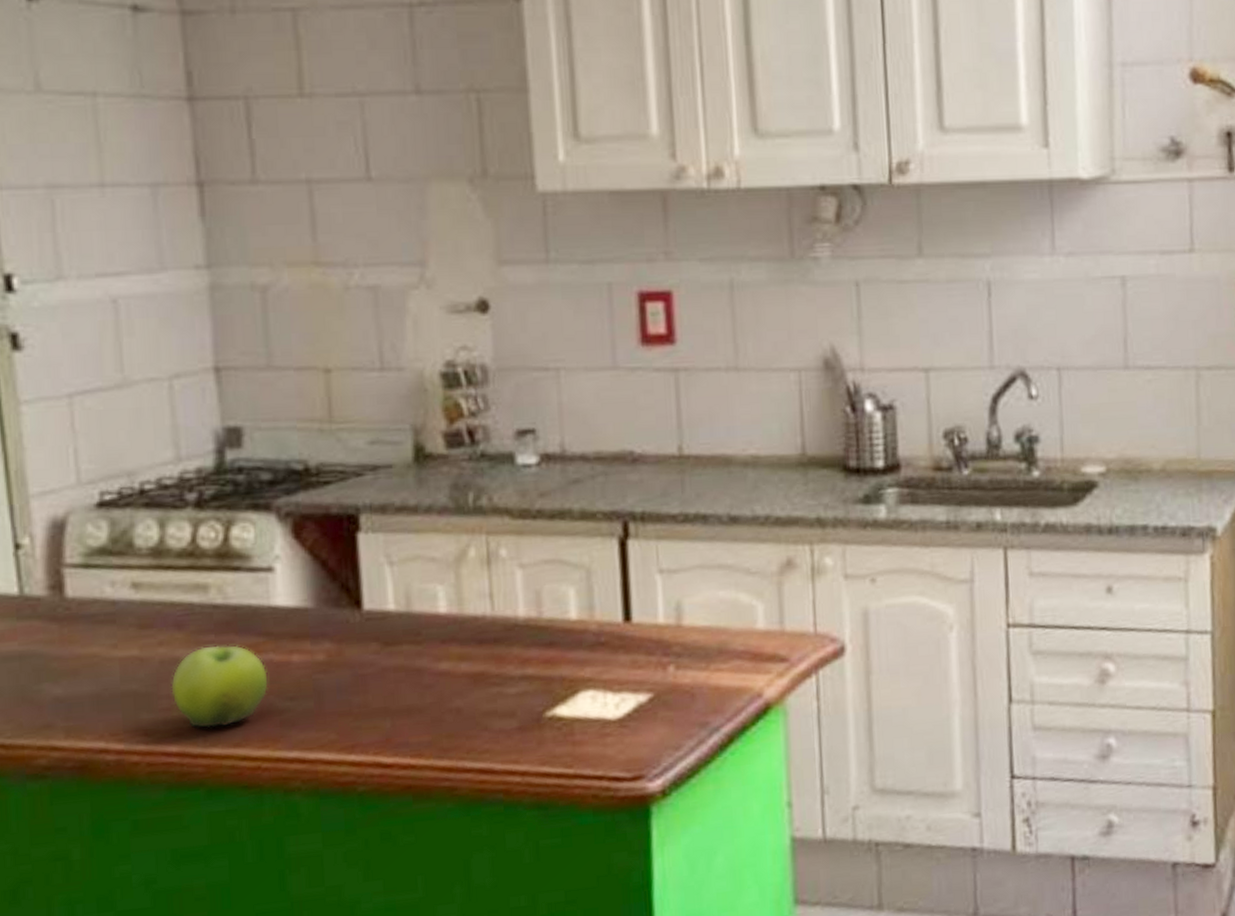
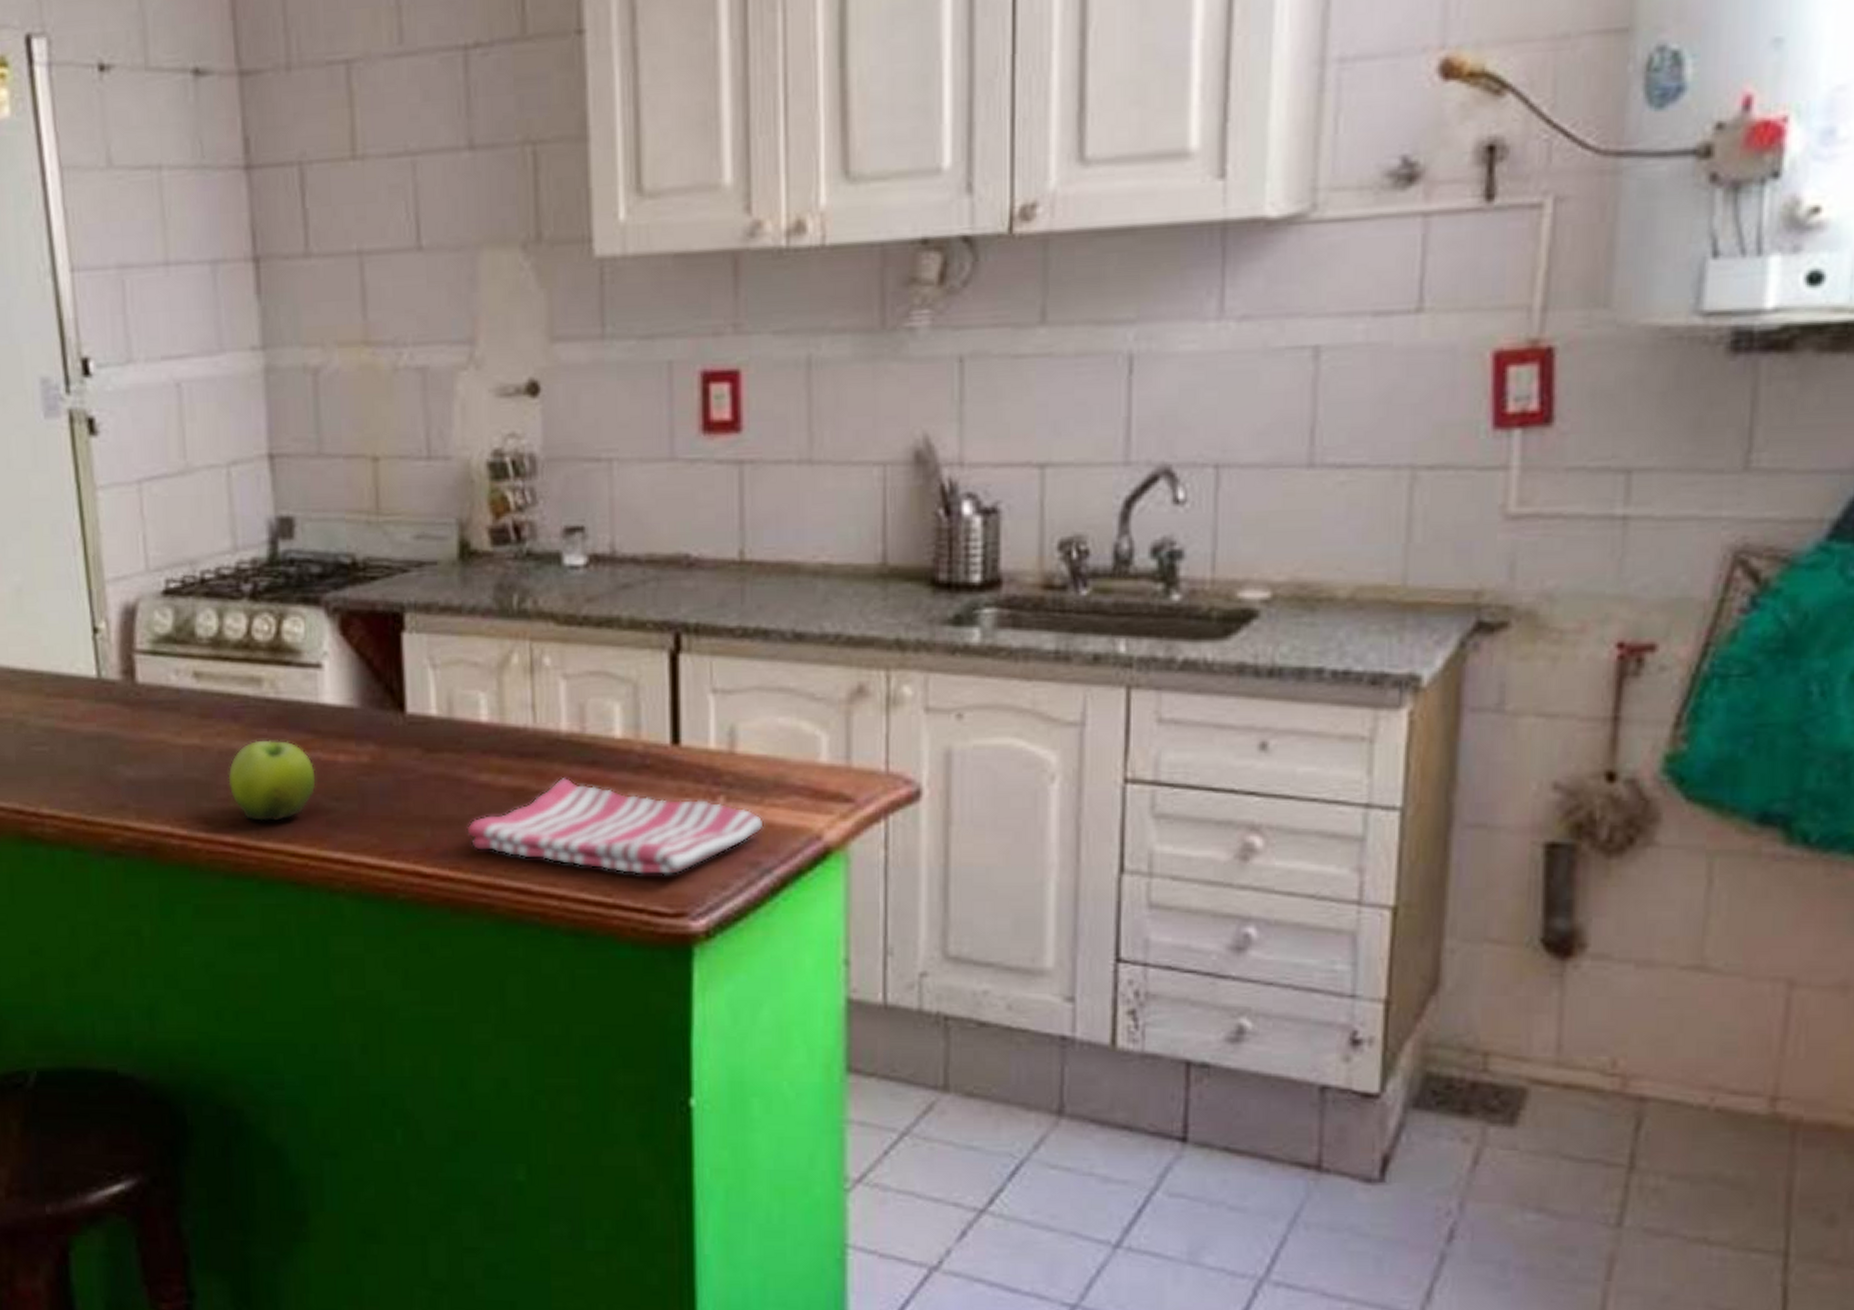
dish towel: none [427,660,711,745] -> present [466,778,764,876]

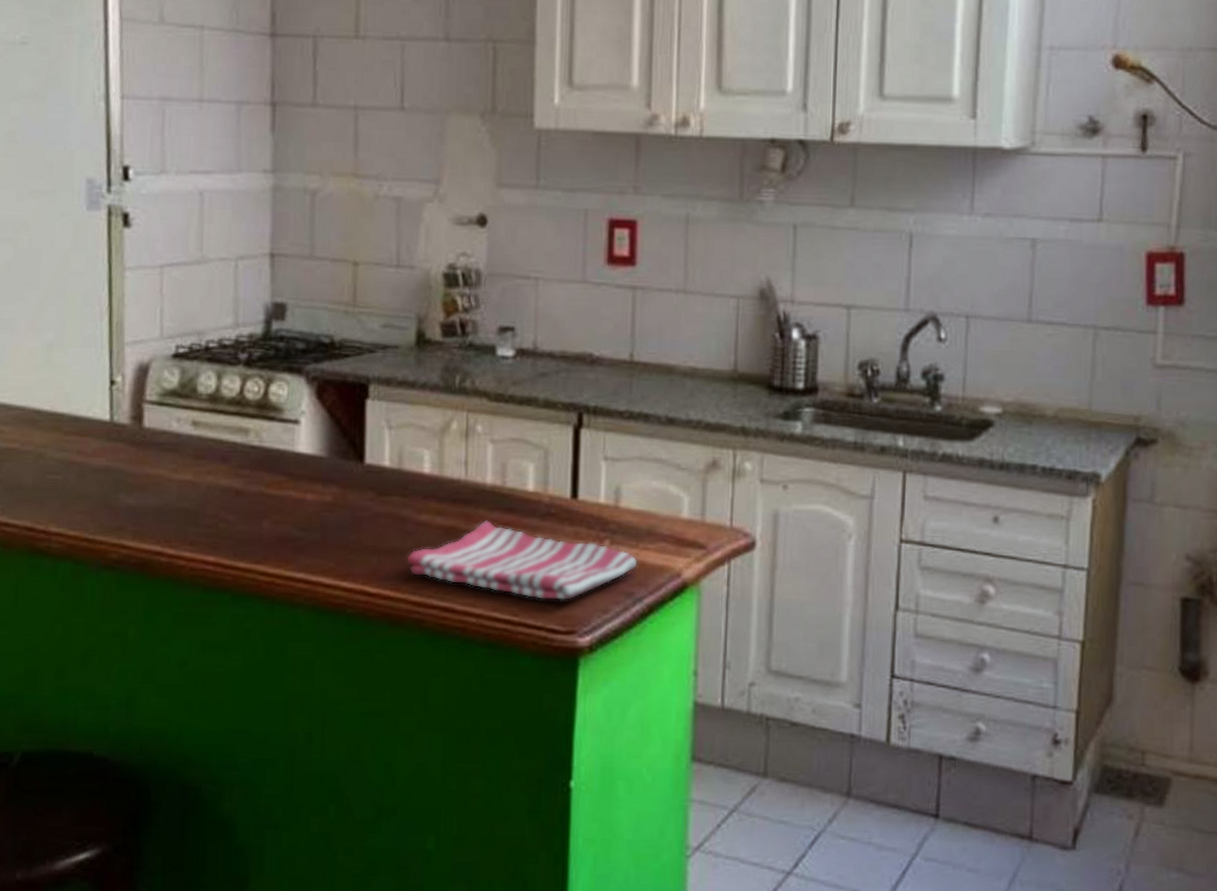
fruit: present [228,740,316,822] -> none [213,479,287,546]

